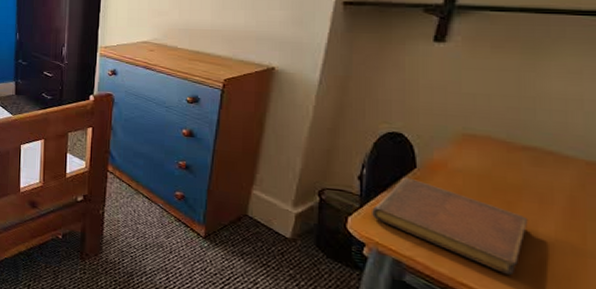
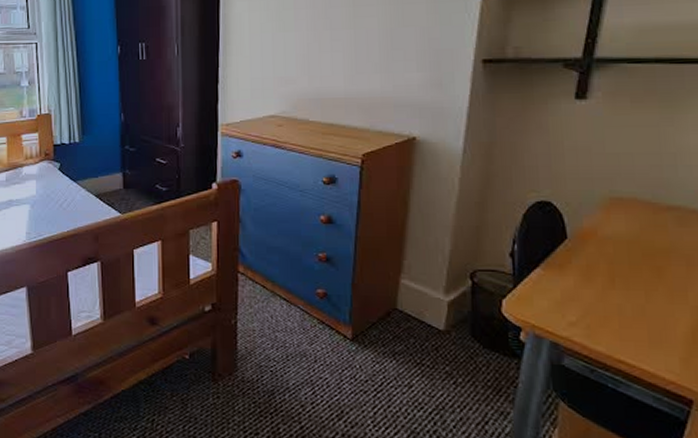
notebook: present [372,177,529,275] -> none [526,250,678,345]

